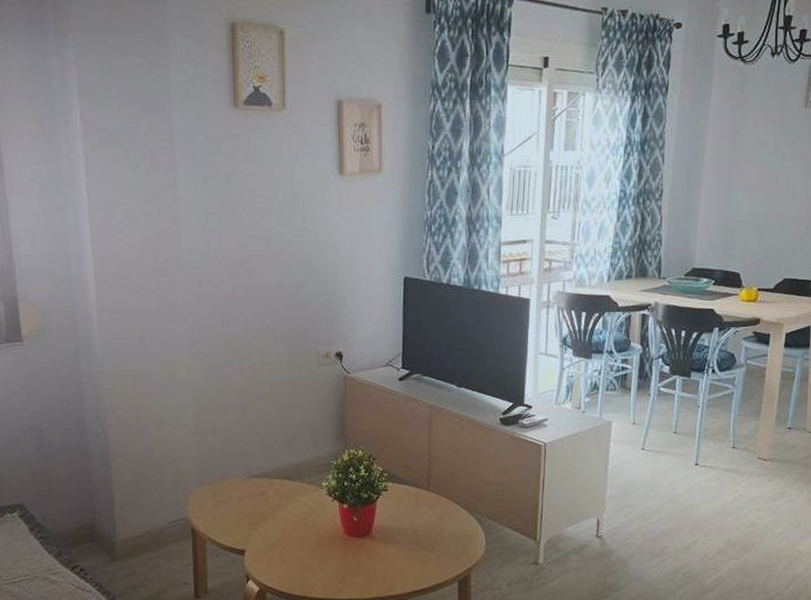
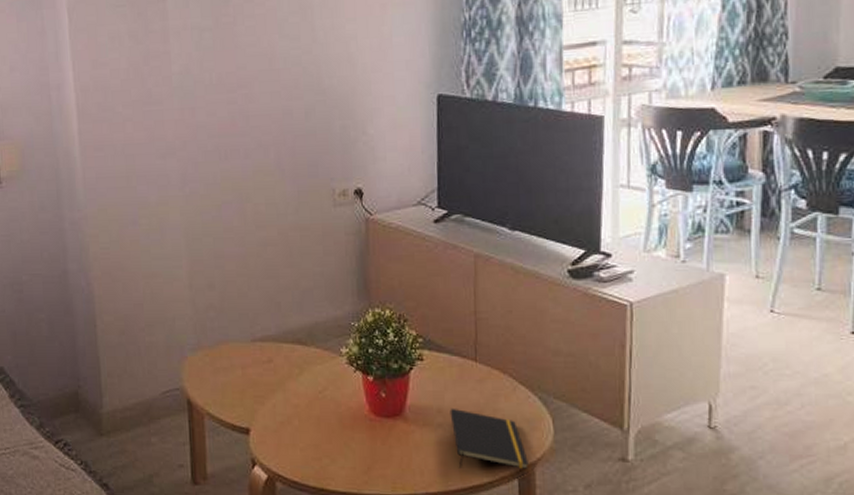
notepad: none [407,528,467,575] -> present [450,408,530,470]

